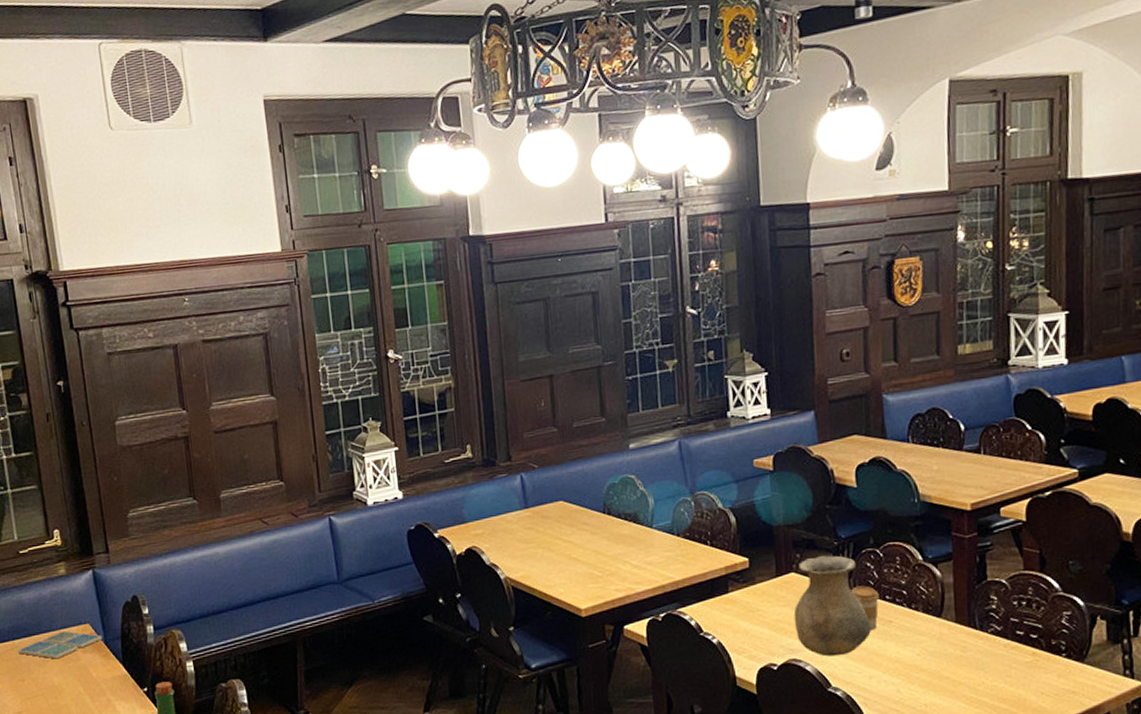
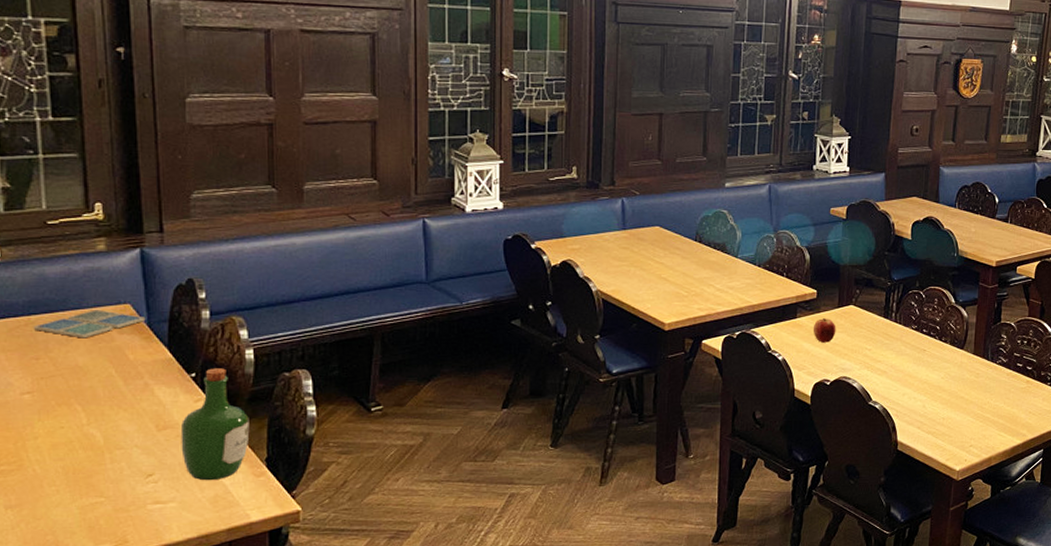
apple: none [749,590,778,620] -> present [813,318,836,343]
vase: present [793,555,871,657] -> none [848,293,909,376]
coffee cup: present [851,586,879,631] -> none [897,320,918,357]

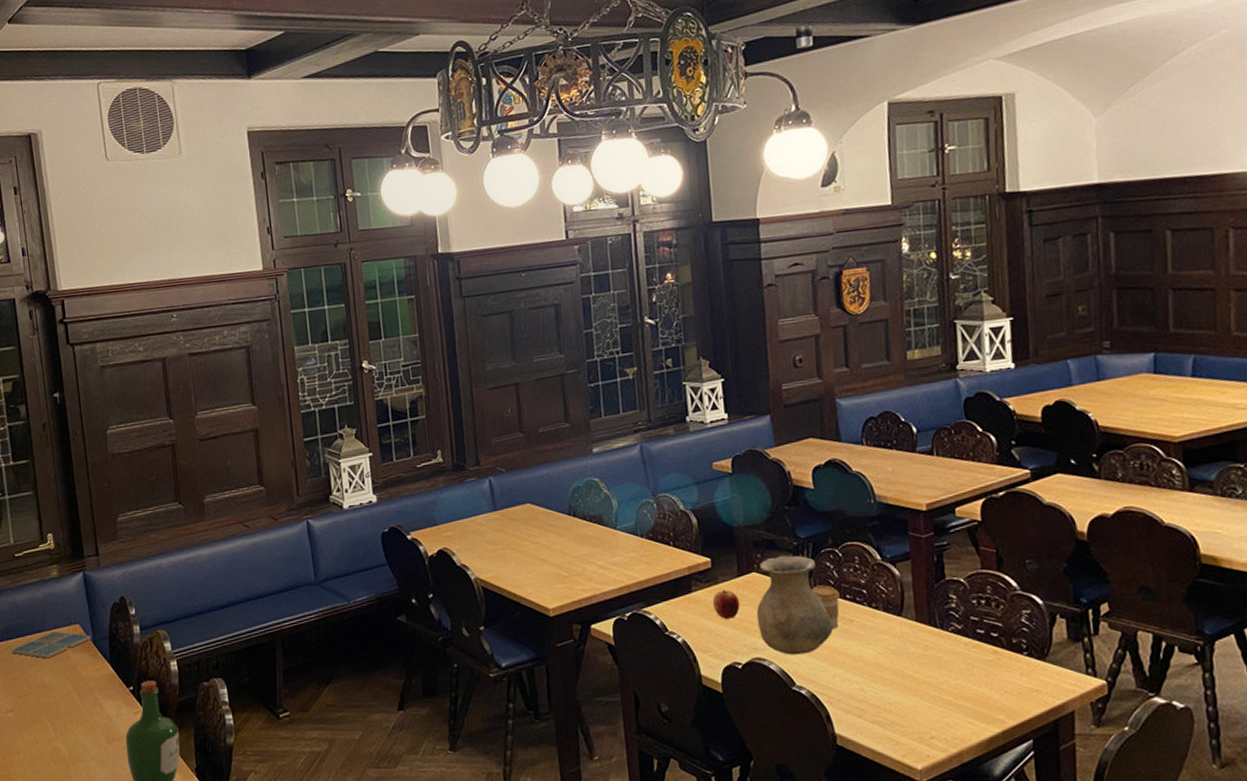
vase: none [848,293,909,376] -> present [756,555,833,655]
coffee cup: none [897,320,918,357] -> present [811,585,840,629]

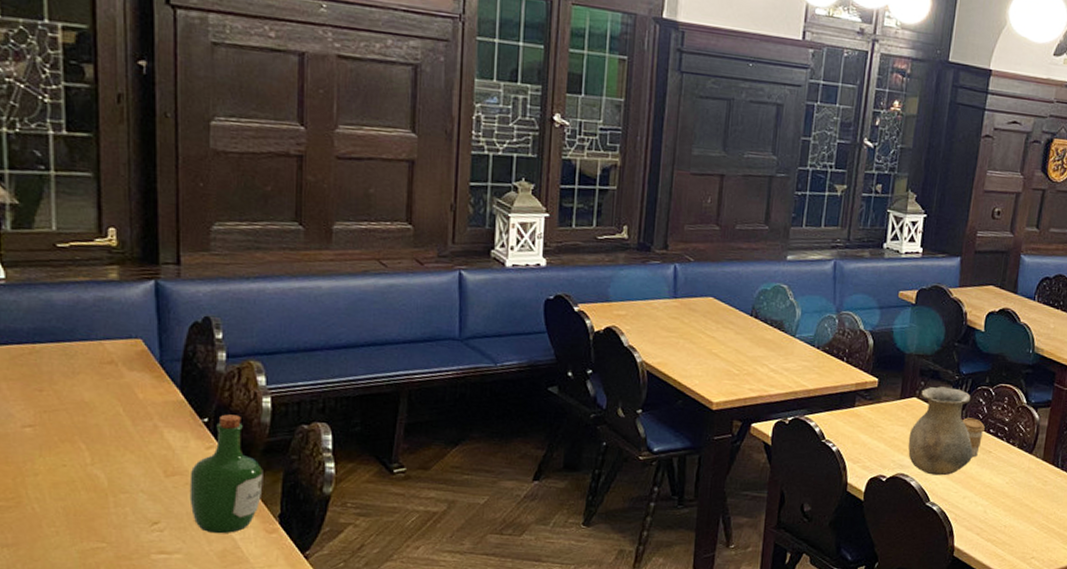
drink coaster: present [10,631,92,659] -> none [37,342,158,373]
apple: present [712,590,741,619] -> none [871,409,897,436]

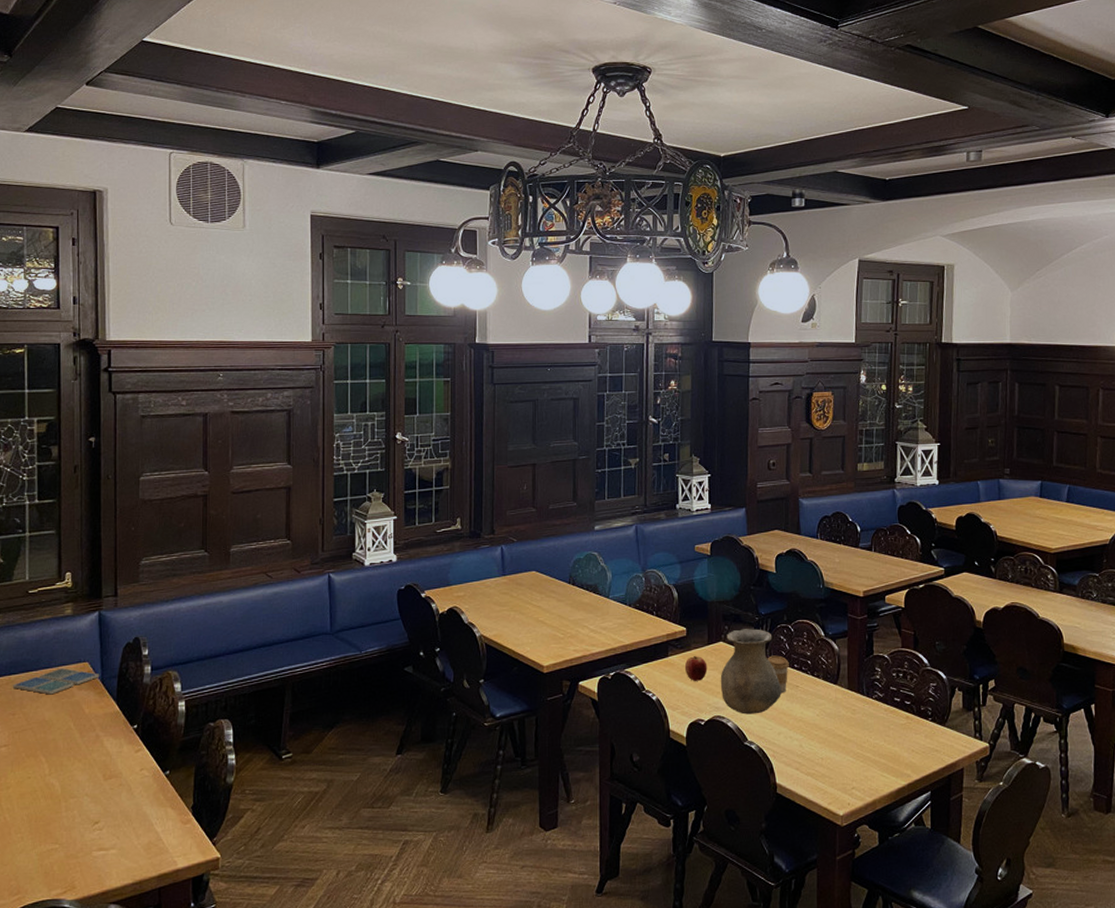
drink coaster: none [37,342,158,373] -> present [12,668,100,695]
wine bottle: present [189,414,263,534] -> none [123,720,179,828]
apple: none [871,409,897,436] -> present [684,656,708,681]

